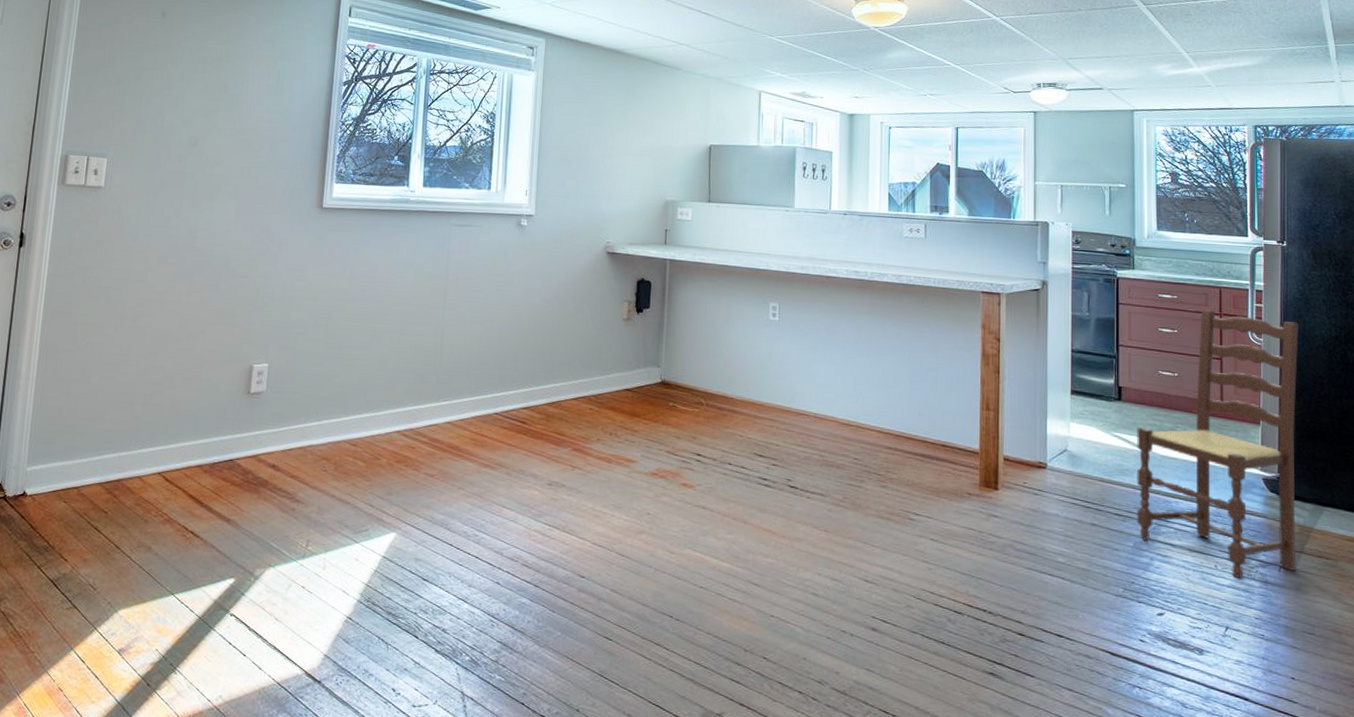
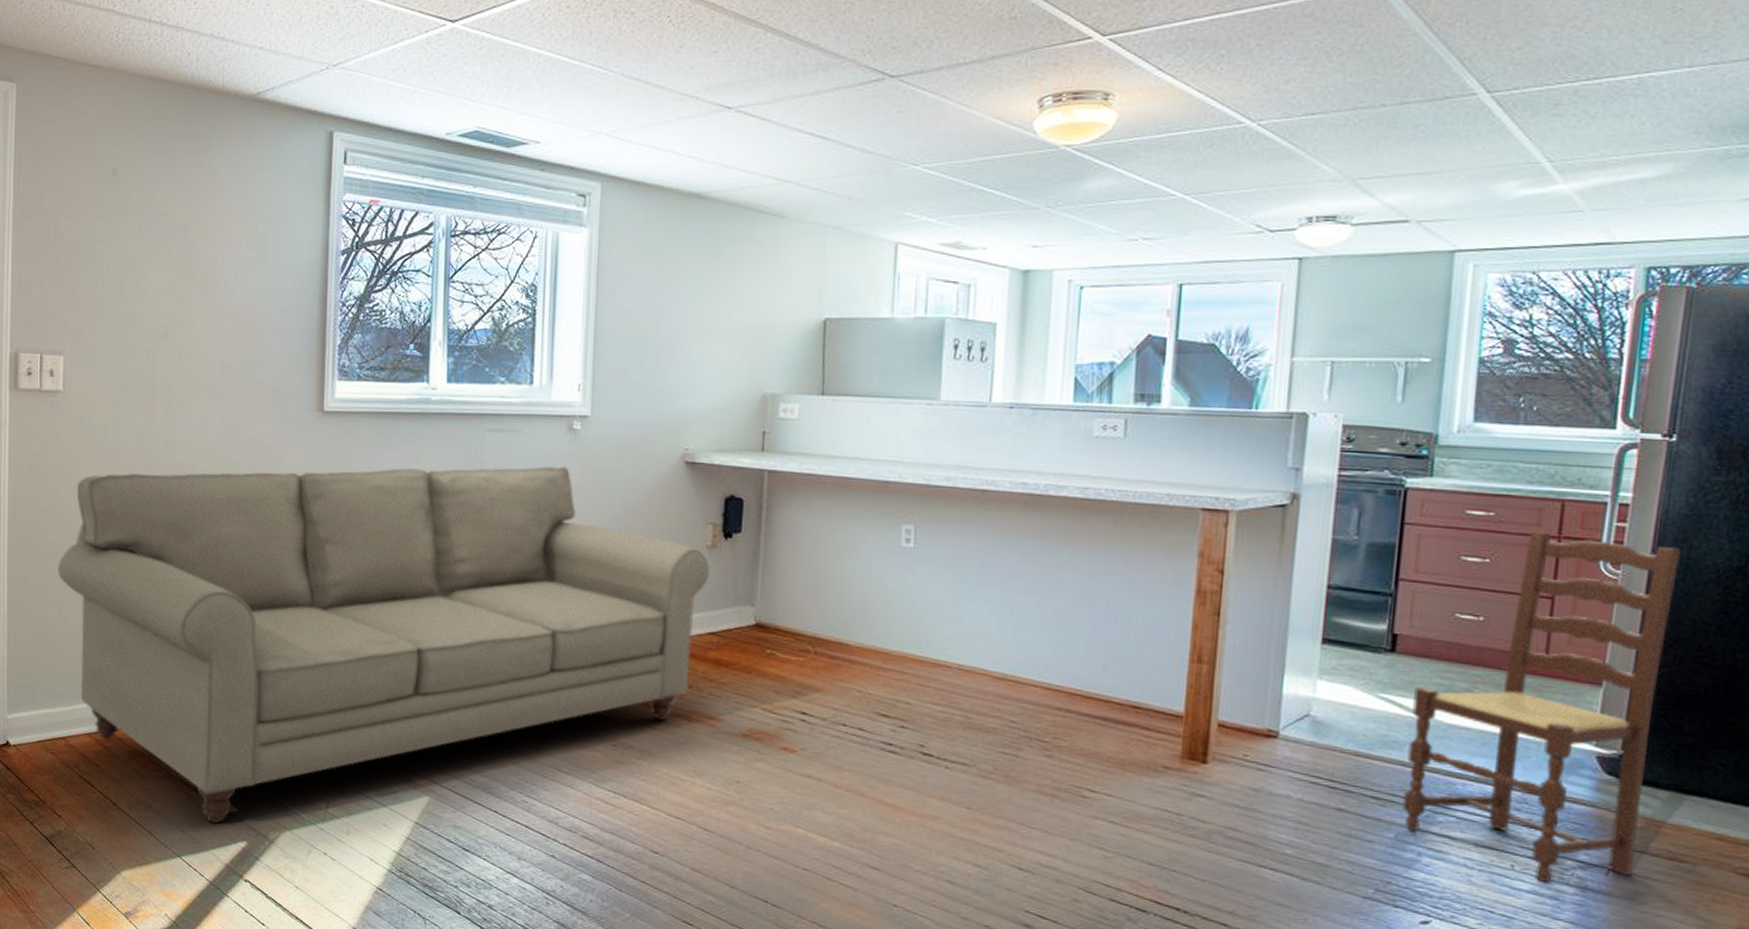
sofa: none [85,254,626,562] -> present [58,466,710,823]

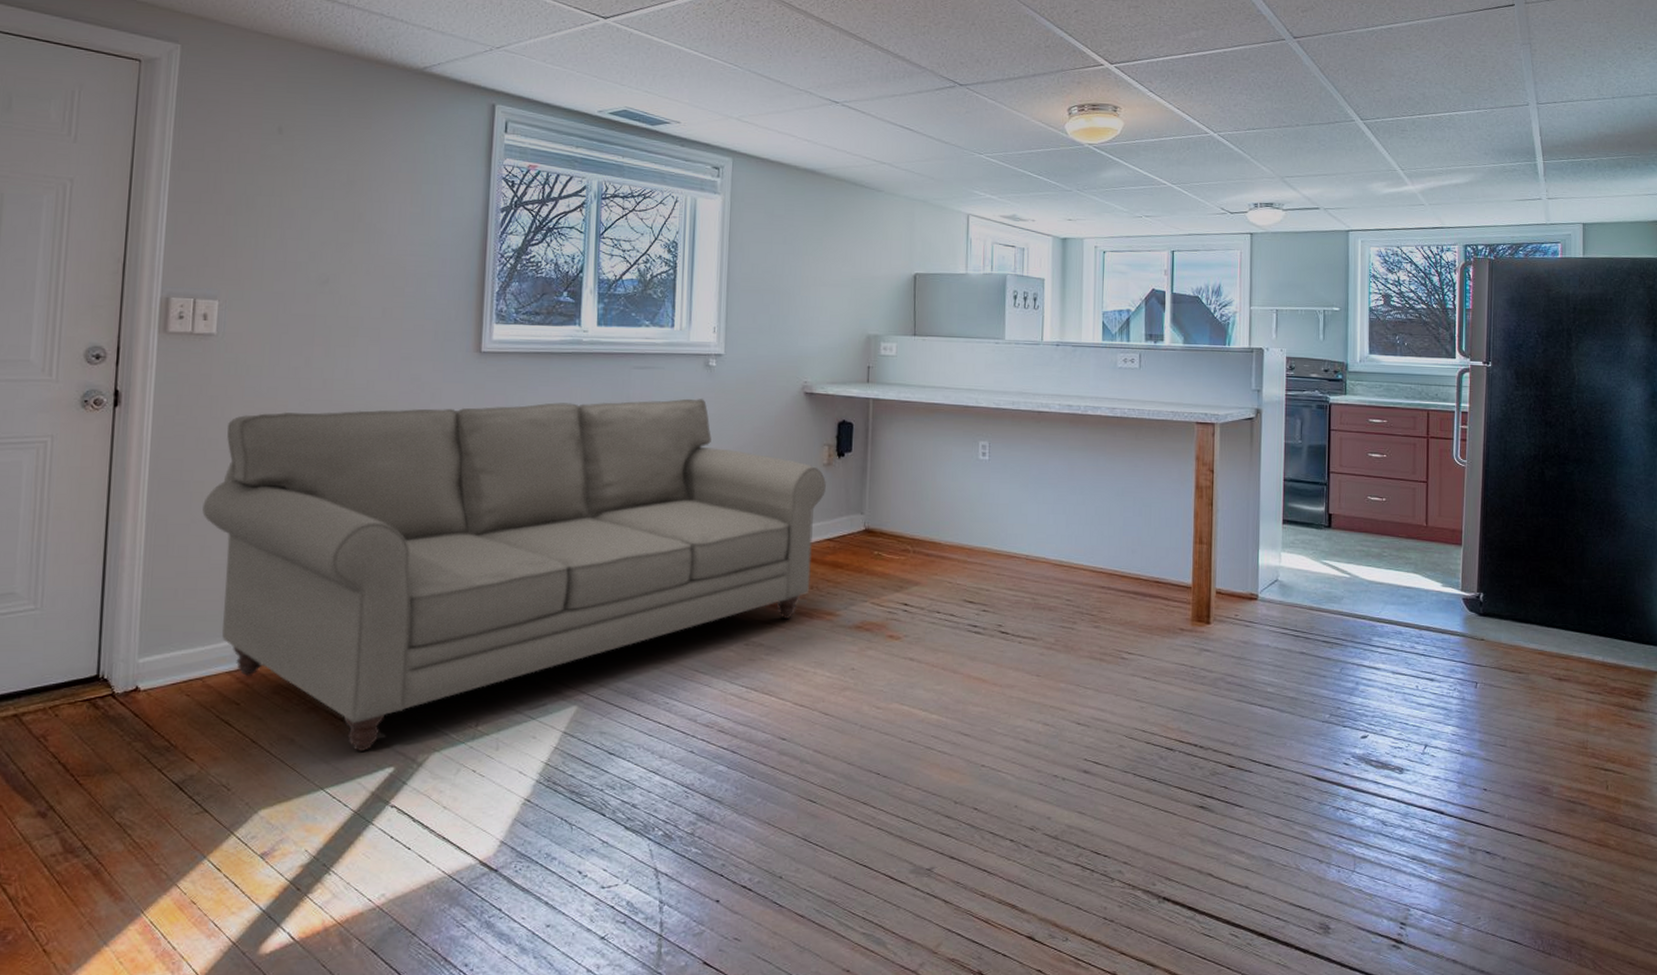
dining chair: present [1402,530,1681,884] -> none [1343,432,1500,698]

